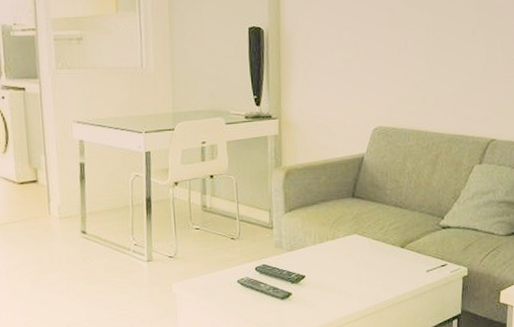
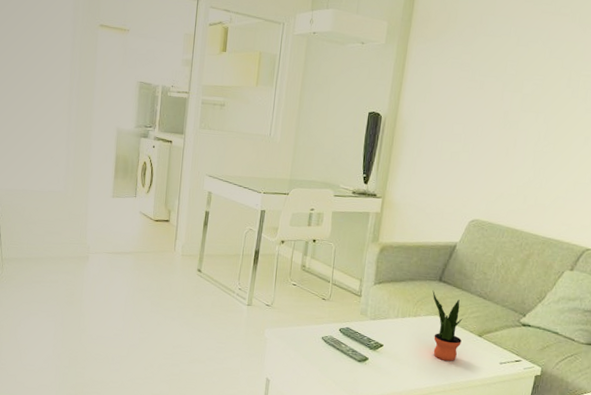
potted plant: none [347,208,385,280] -> present [432,290,463,361]

